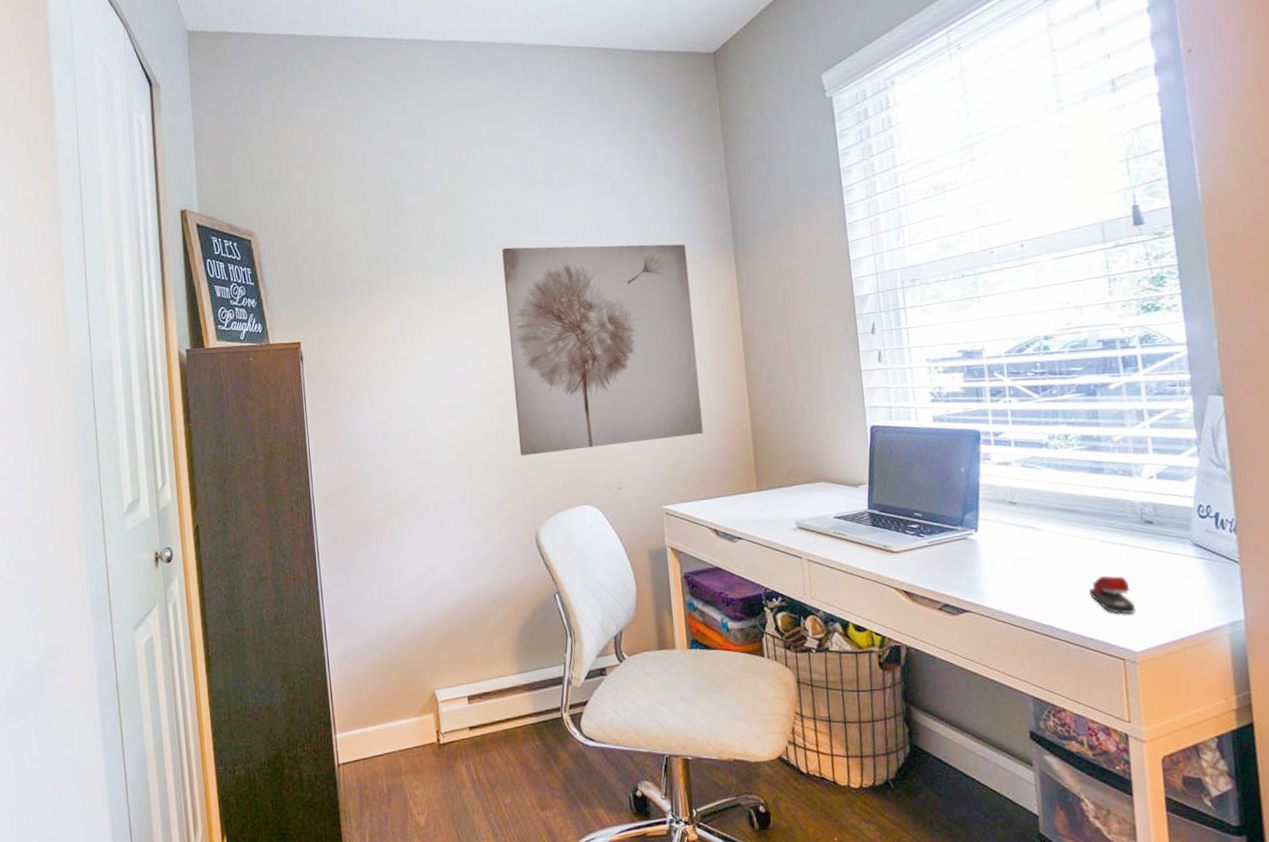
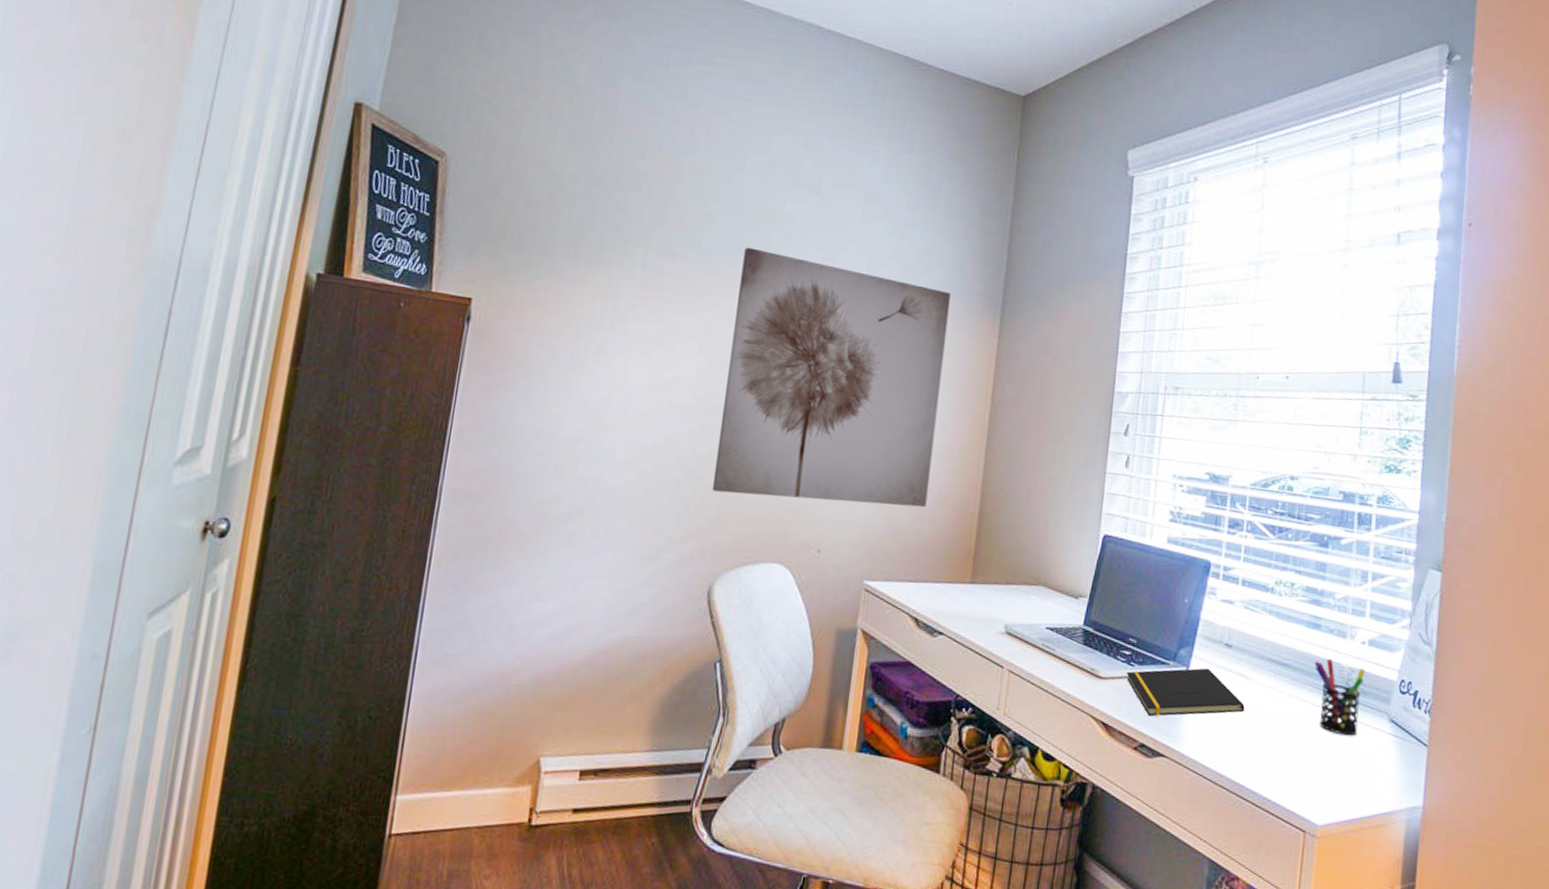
notepad: none [917,527,1040,579] -> present [1126,668,1245,717]
stapler: present [1089,576,1135,615] -> none [1284,739,1325,784]
pen holder: none [1102,497,1162,566] -> present [1313,658,1366,736]

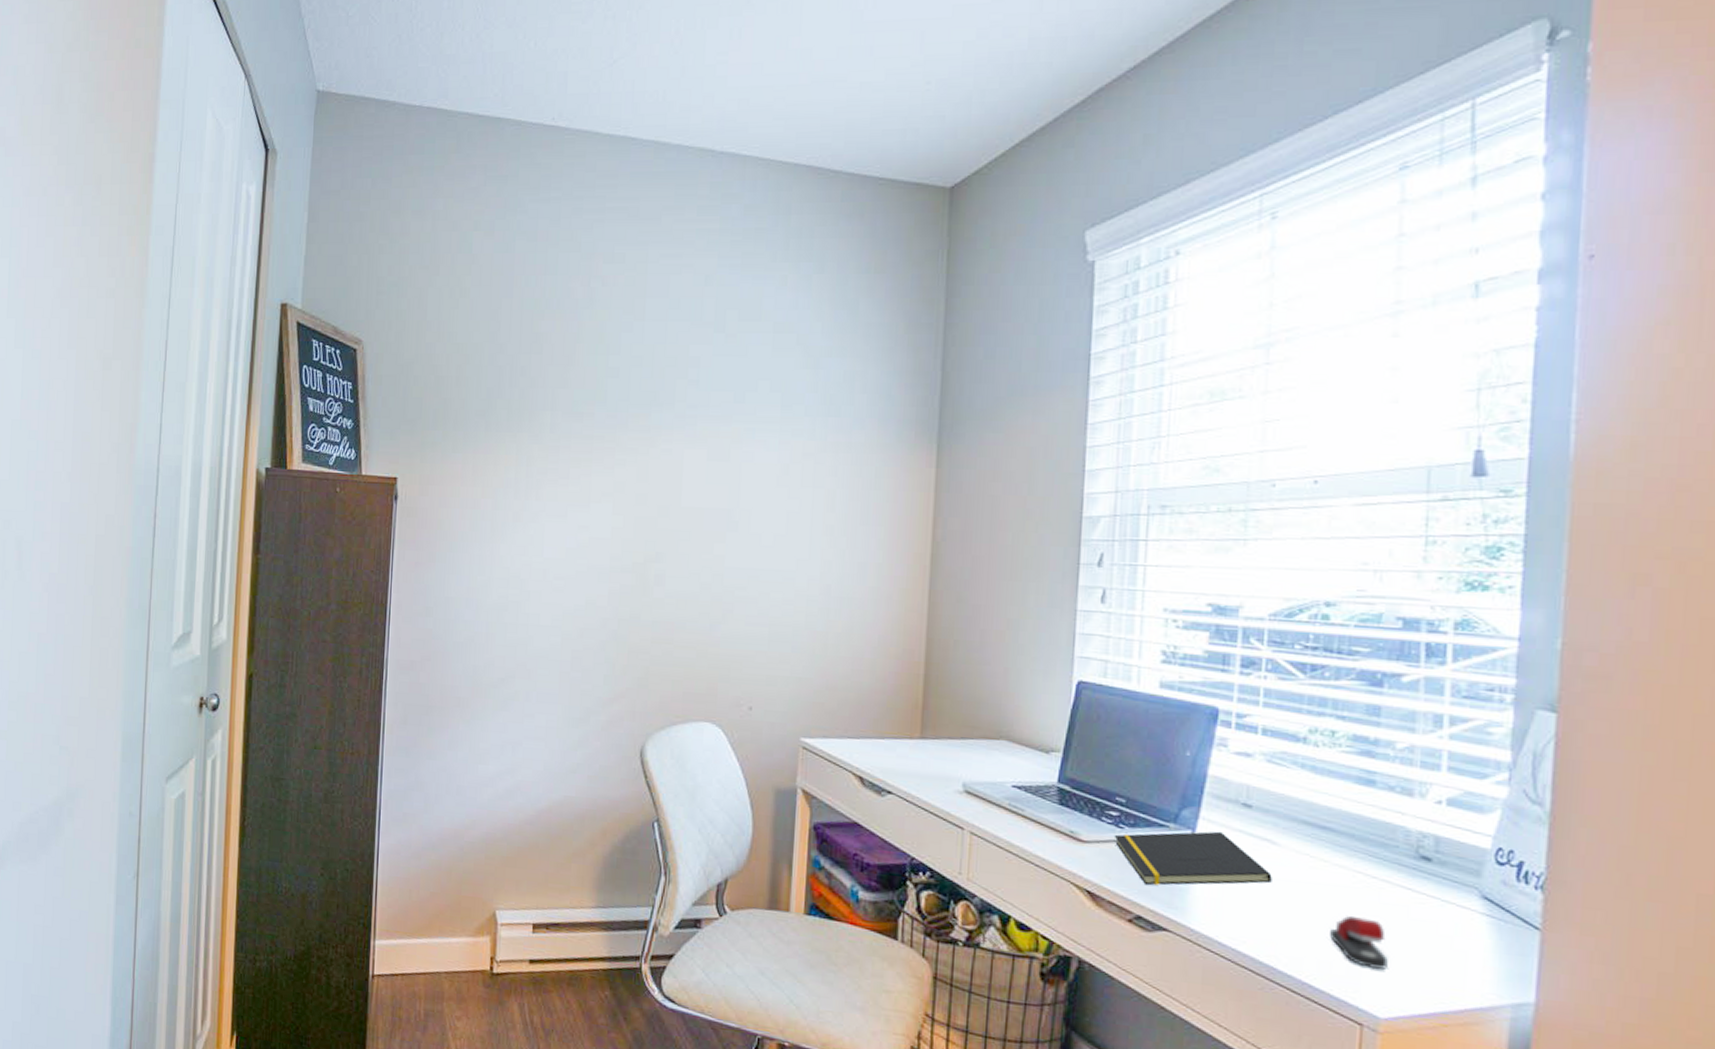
wall art: present [712,247,951,508] -> none [636,398,878,659]
stapler: none [1284,739,1325,784] -> present [1330,916,1388,970]
pen holder: present [1313,658,1366,736] -> none [1367,821,1443,915]

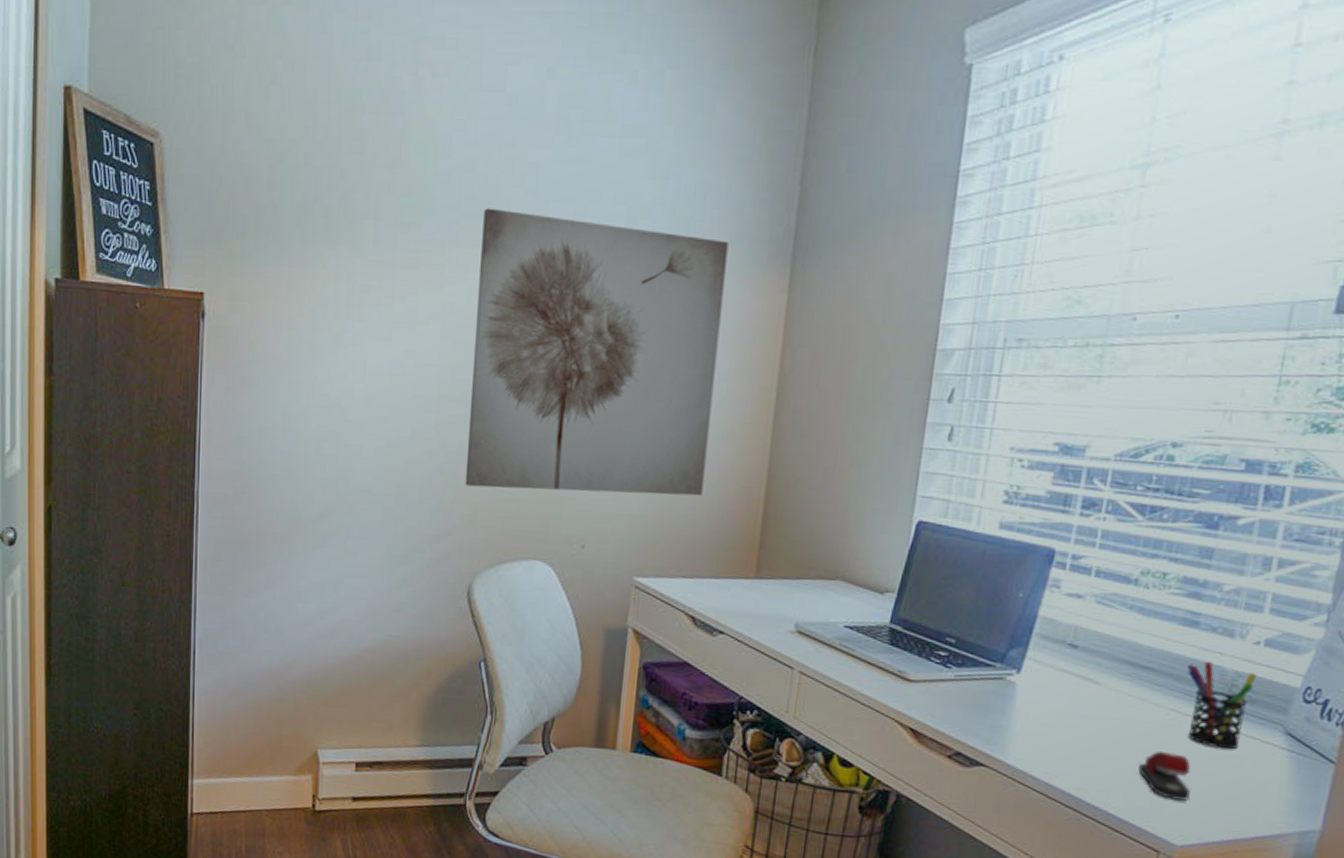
wall art: none [636,398,878,659] -> present [465,208,729,496]
notepad: present [1114,831,1272,886] -> none [941,670,1090,723]
pen holder: none [1367,821,1443,915] -> present [1186,661,1257,750]

